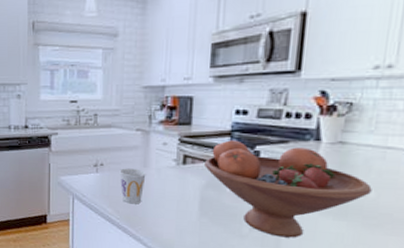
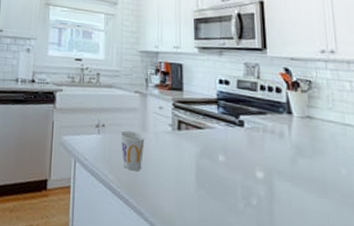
fruit bowl: present [205,140,372,238] -> none [197,108,343,217]

